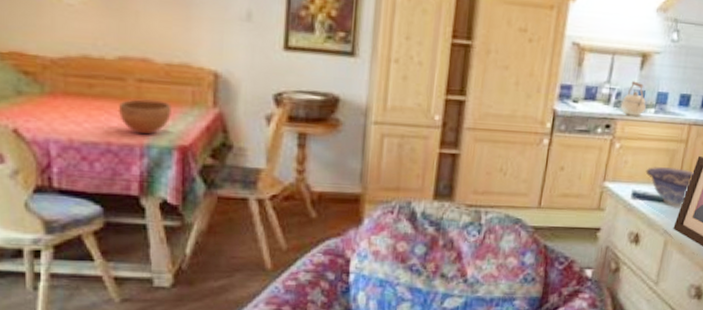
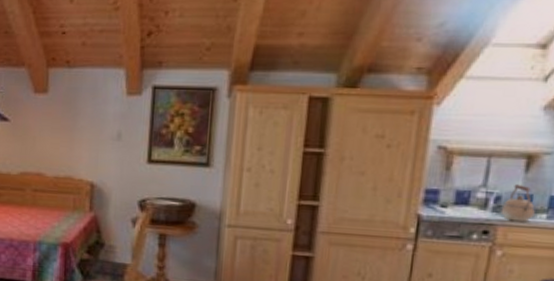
bowl: present [119,99,172,135] -> none [19,205,58,233]

